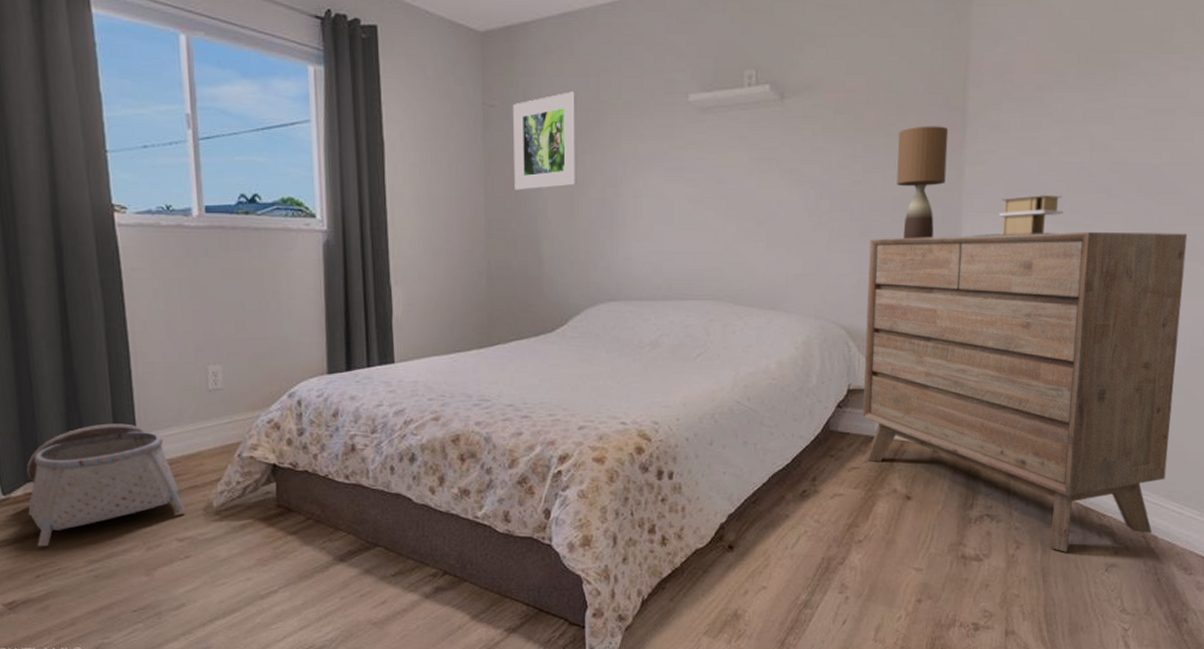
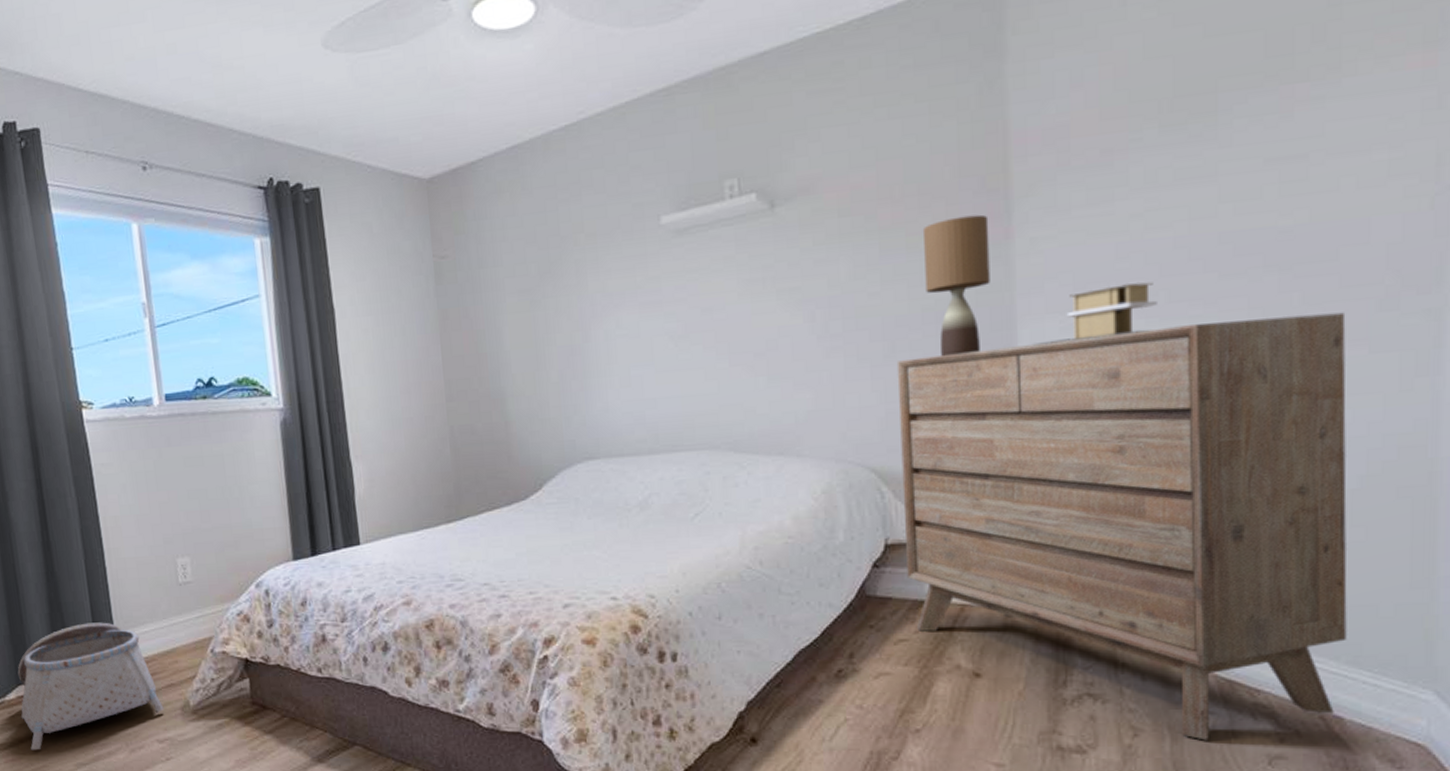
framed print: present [513,91,578,190] -> none [466,230,542,346]

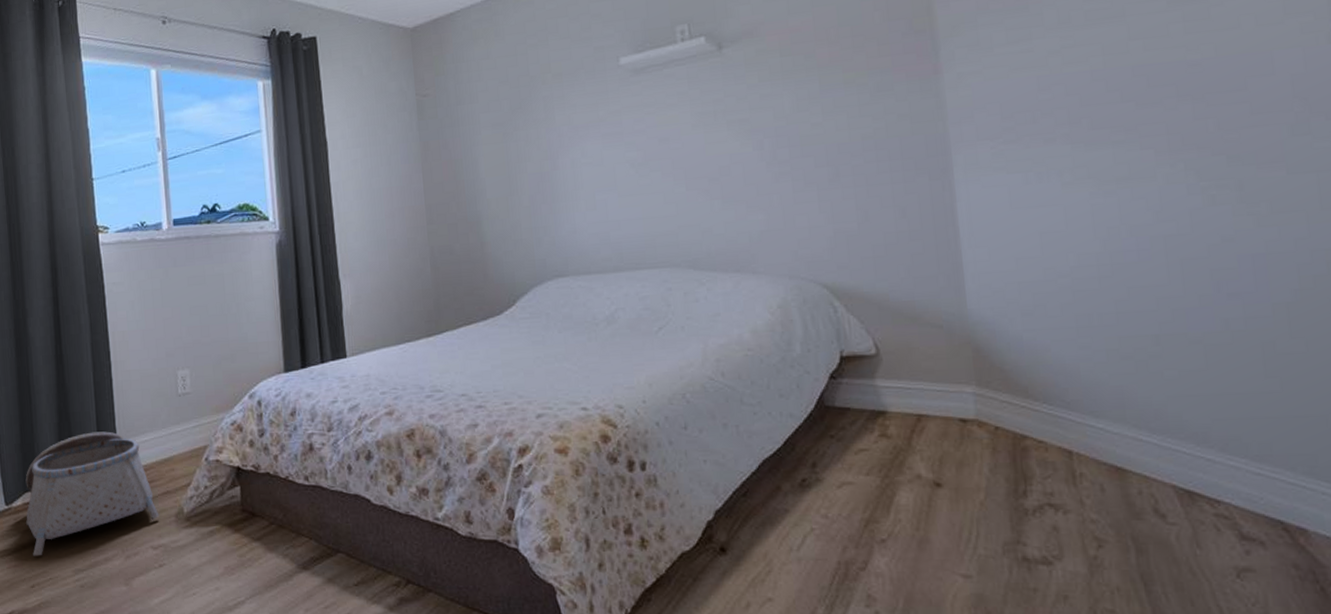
dresser: present [896,312,1347,741] -> none [841,137,1300,552]
table lamp: present [922,214,990,357] -> none [857,53,924,181]
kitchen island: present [1033,282,1157,345] -> none [968,111,1081,169]

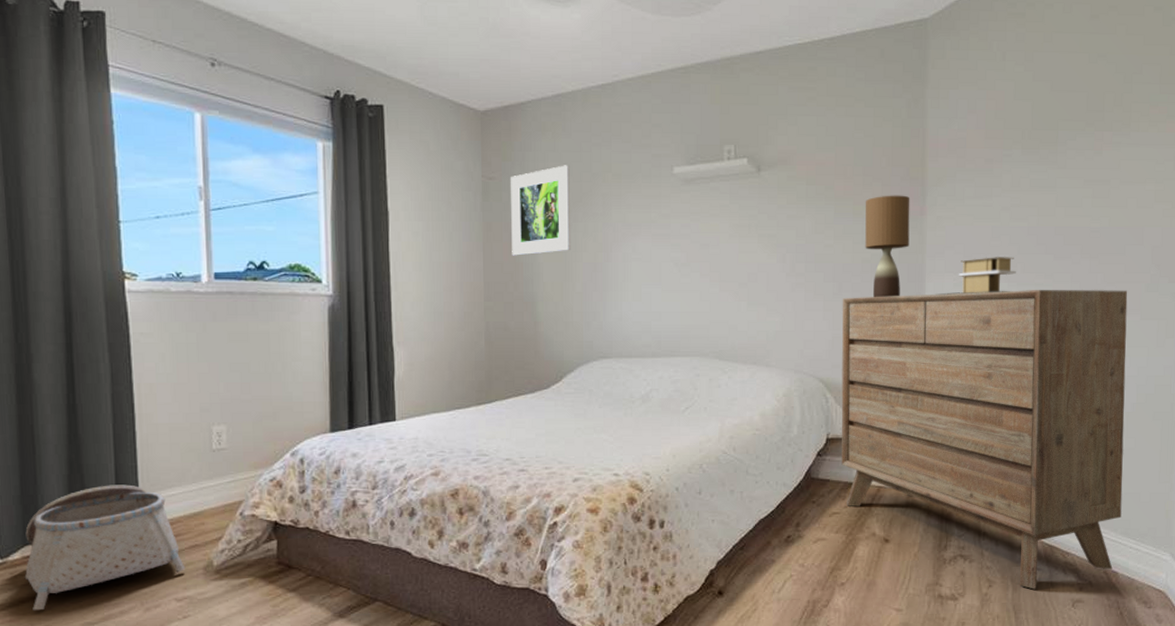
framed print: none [445,71,514,174] -> present [511,165,571,256]
dresser: none [841,137,1300,552] -> present [841,290,1128,590]
table lamp: none [857,53,924,181] -> present [865,195,910,298]
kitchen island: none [968,111,1081,169] -> present [936,257,1016,295]

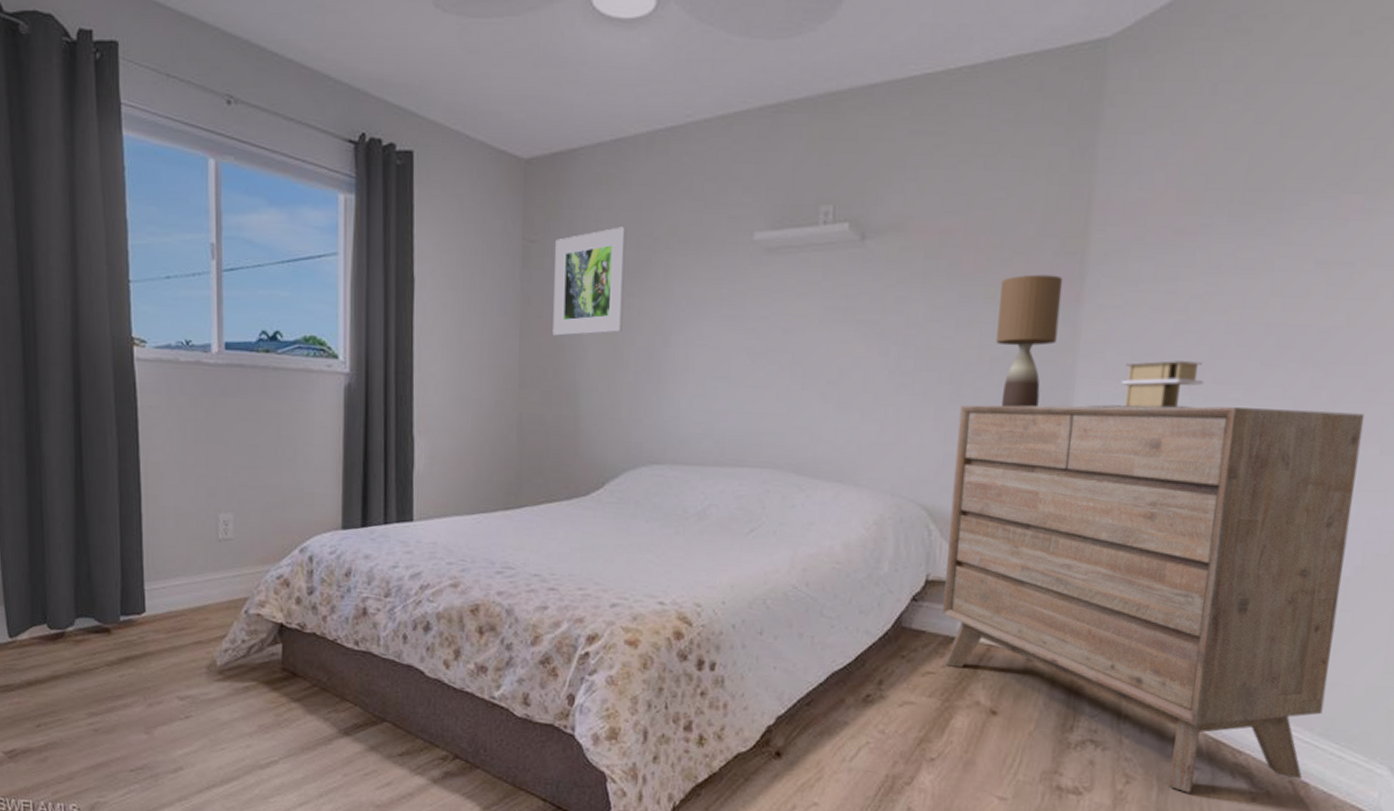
basket: present [24,484,186,611] -> none [32,569,189,695]

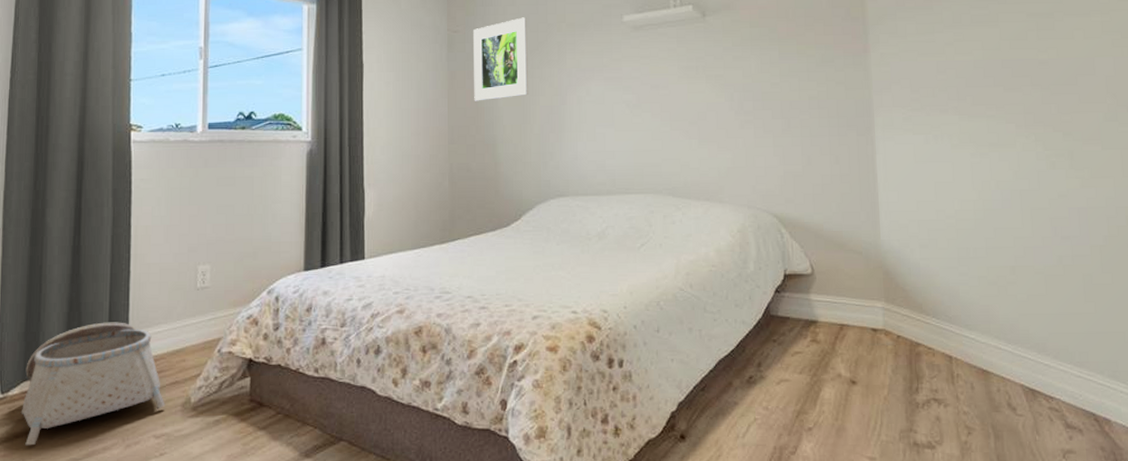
basket: none [32,569,189,695] -> present [20,322,166,446]
dresser: present [942,405,1365,793] -> none [791,120,1107,438]
table lamp: present [996,274,1063,408] -> none [808,34,855,133]
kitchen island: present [1087,361,1203,409] -> none [885,90,966,129]

